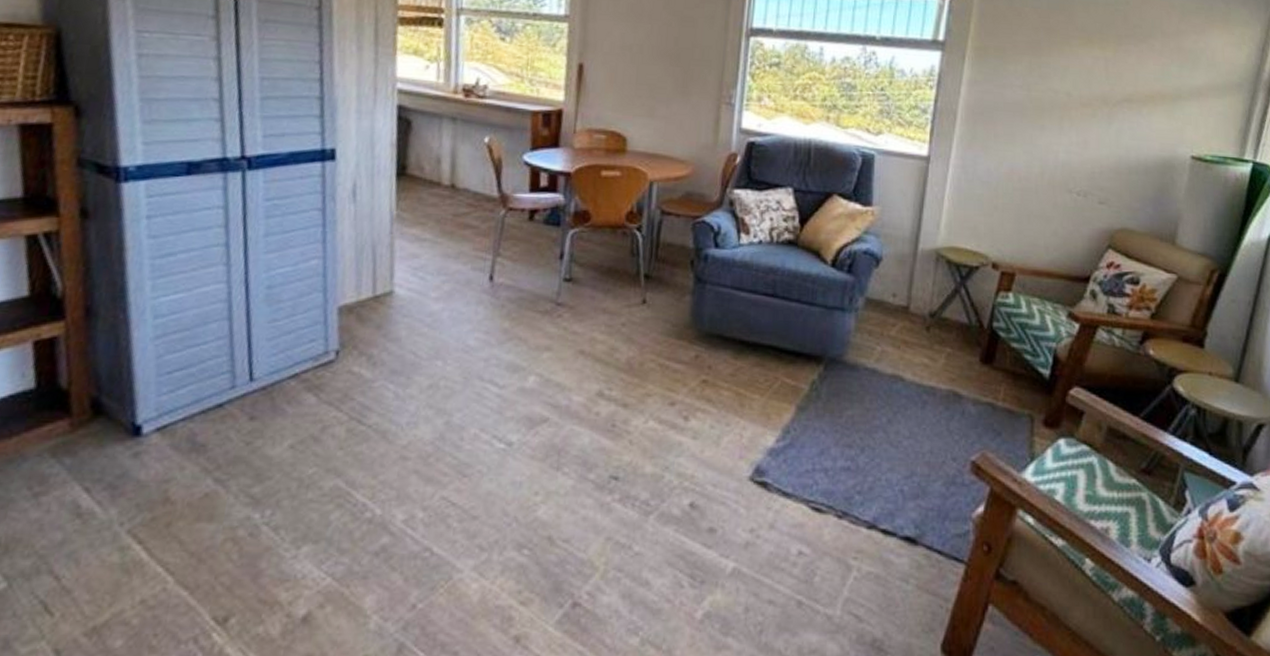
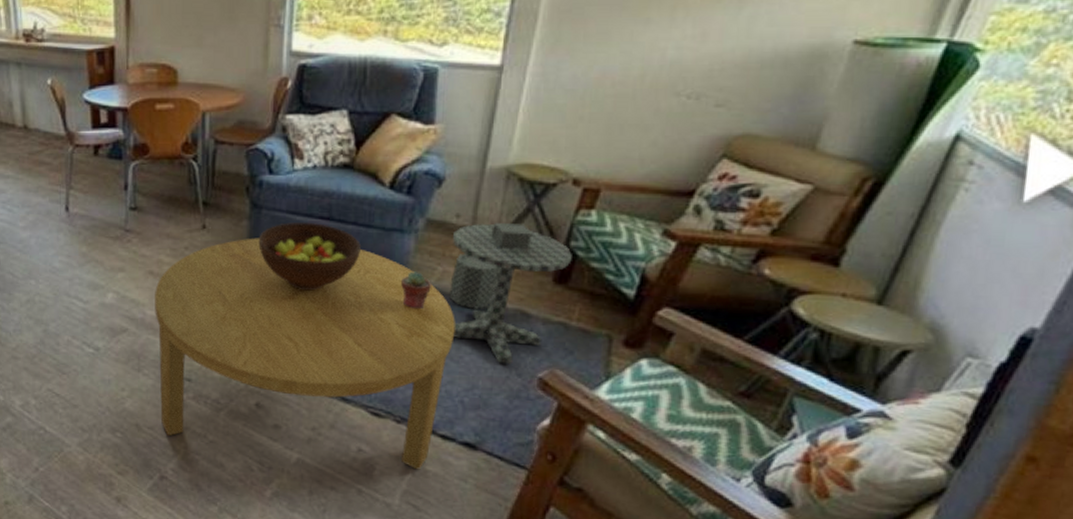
coffee table: none [579,314,894,572] -> present [155,238,455,470]
fruit bowl: none [701,299,805,372] -> present [258,223,362,291]
potted succulent: none [842,351,872,391] -> present [401,271,433,310]
side table: none [888,302,995,448] -> present [449,222,572,365]

